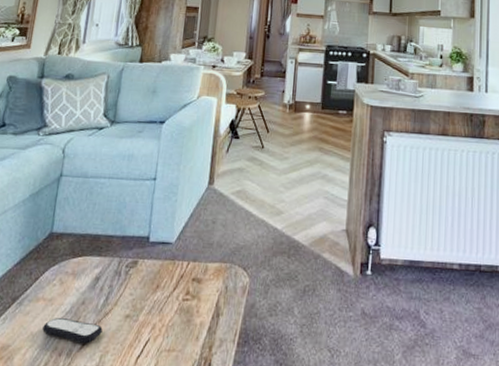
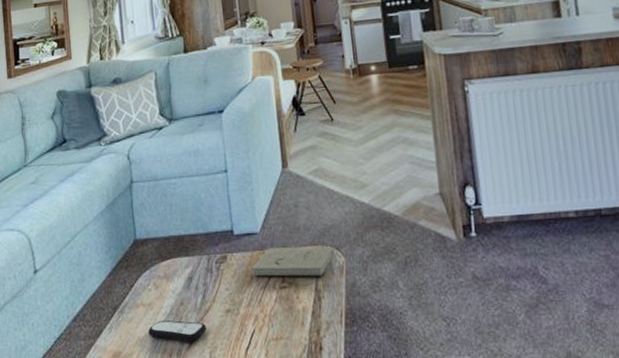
book: none [159,258,241,293] -> present [251,246,334,277]

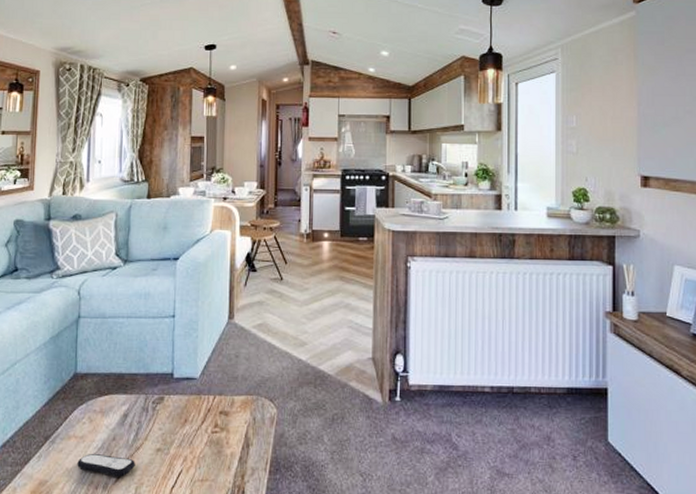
book: present [251,246,334,277] -> none [186,393,268,425]

